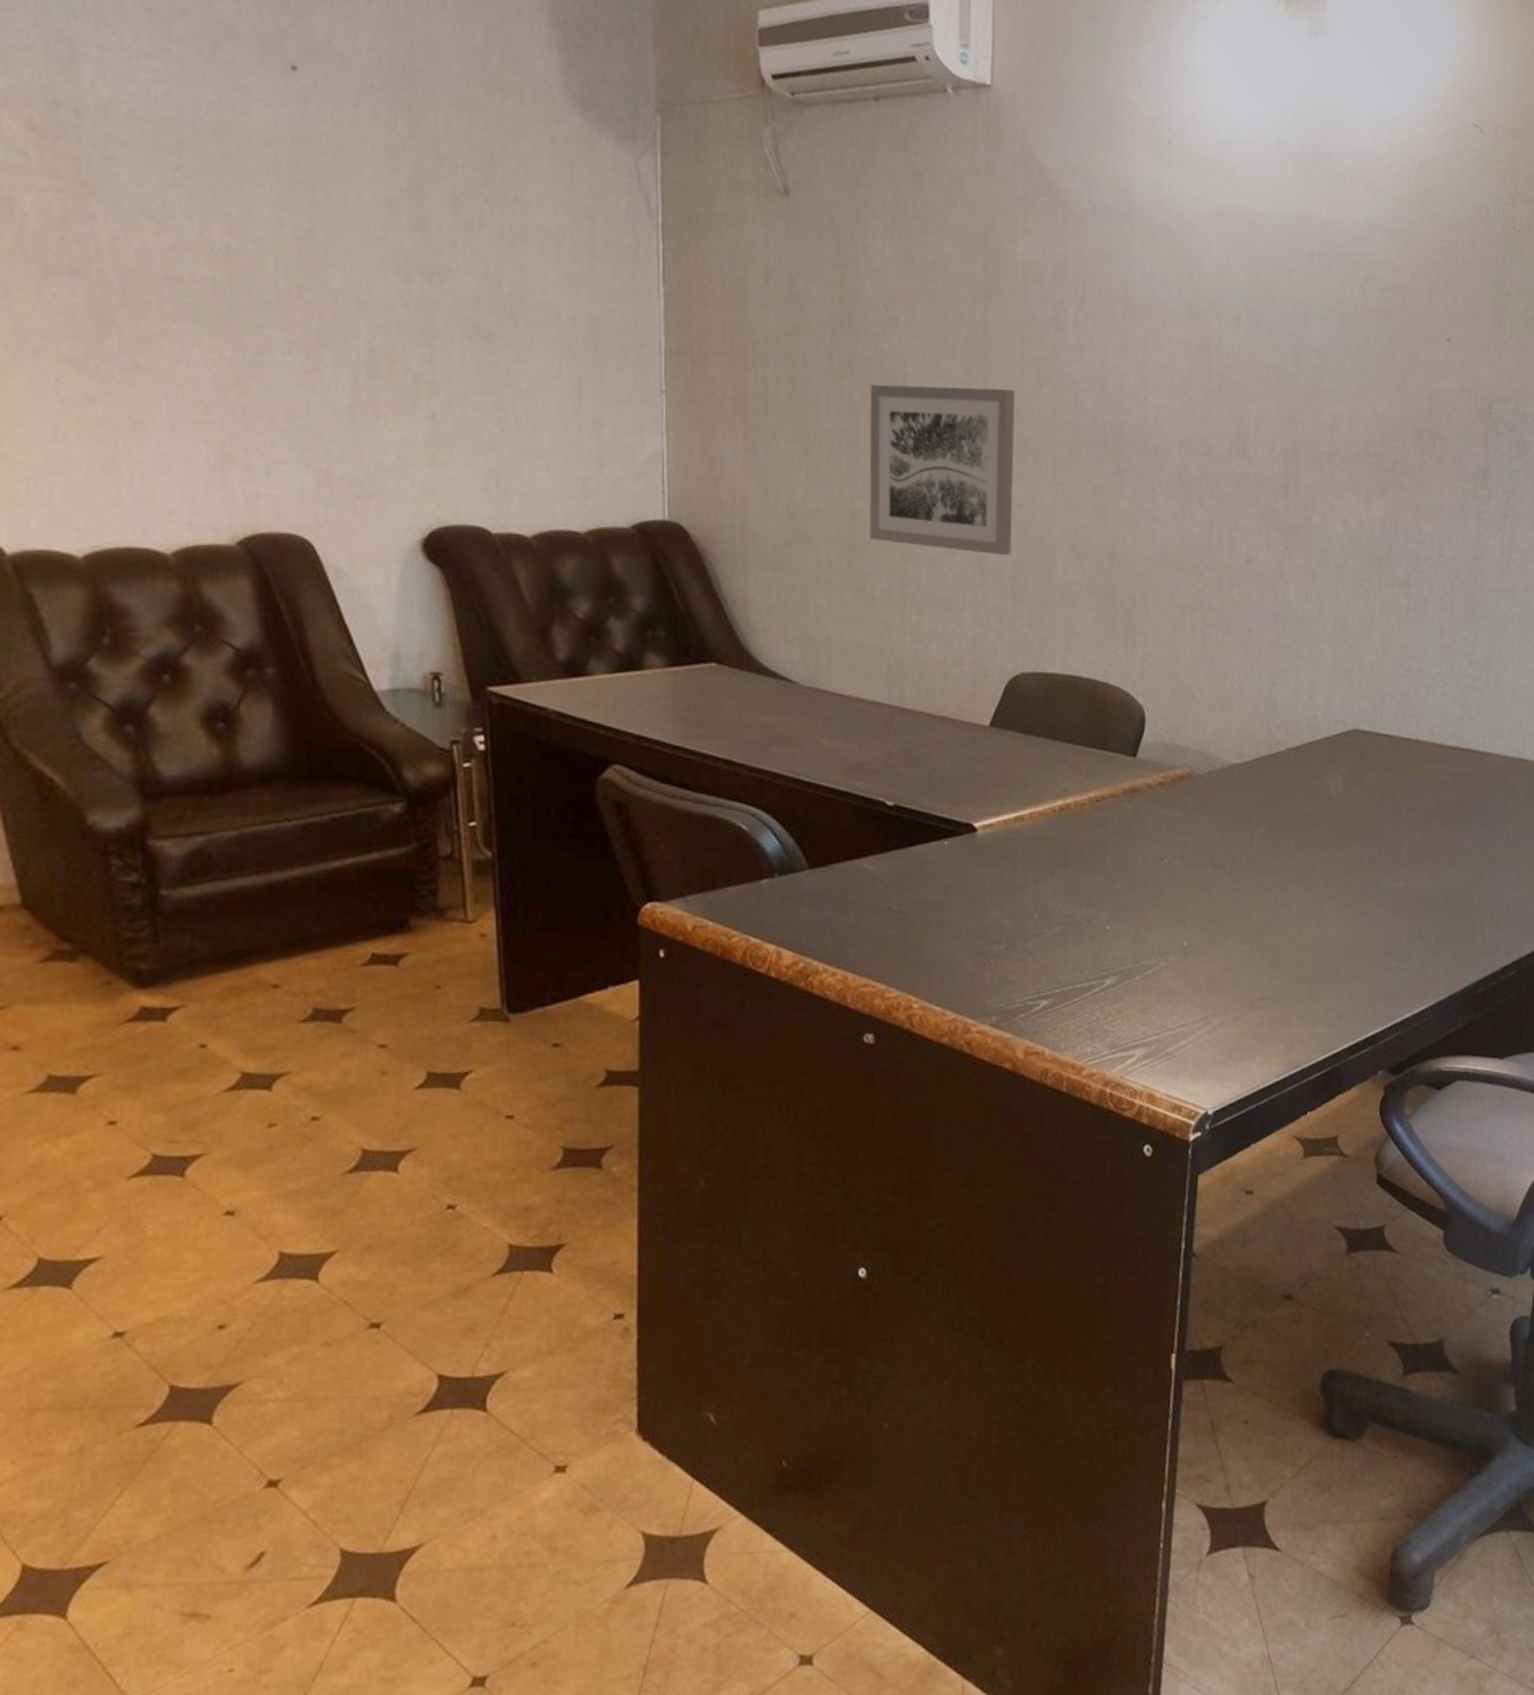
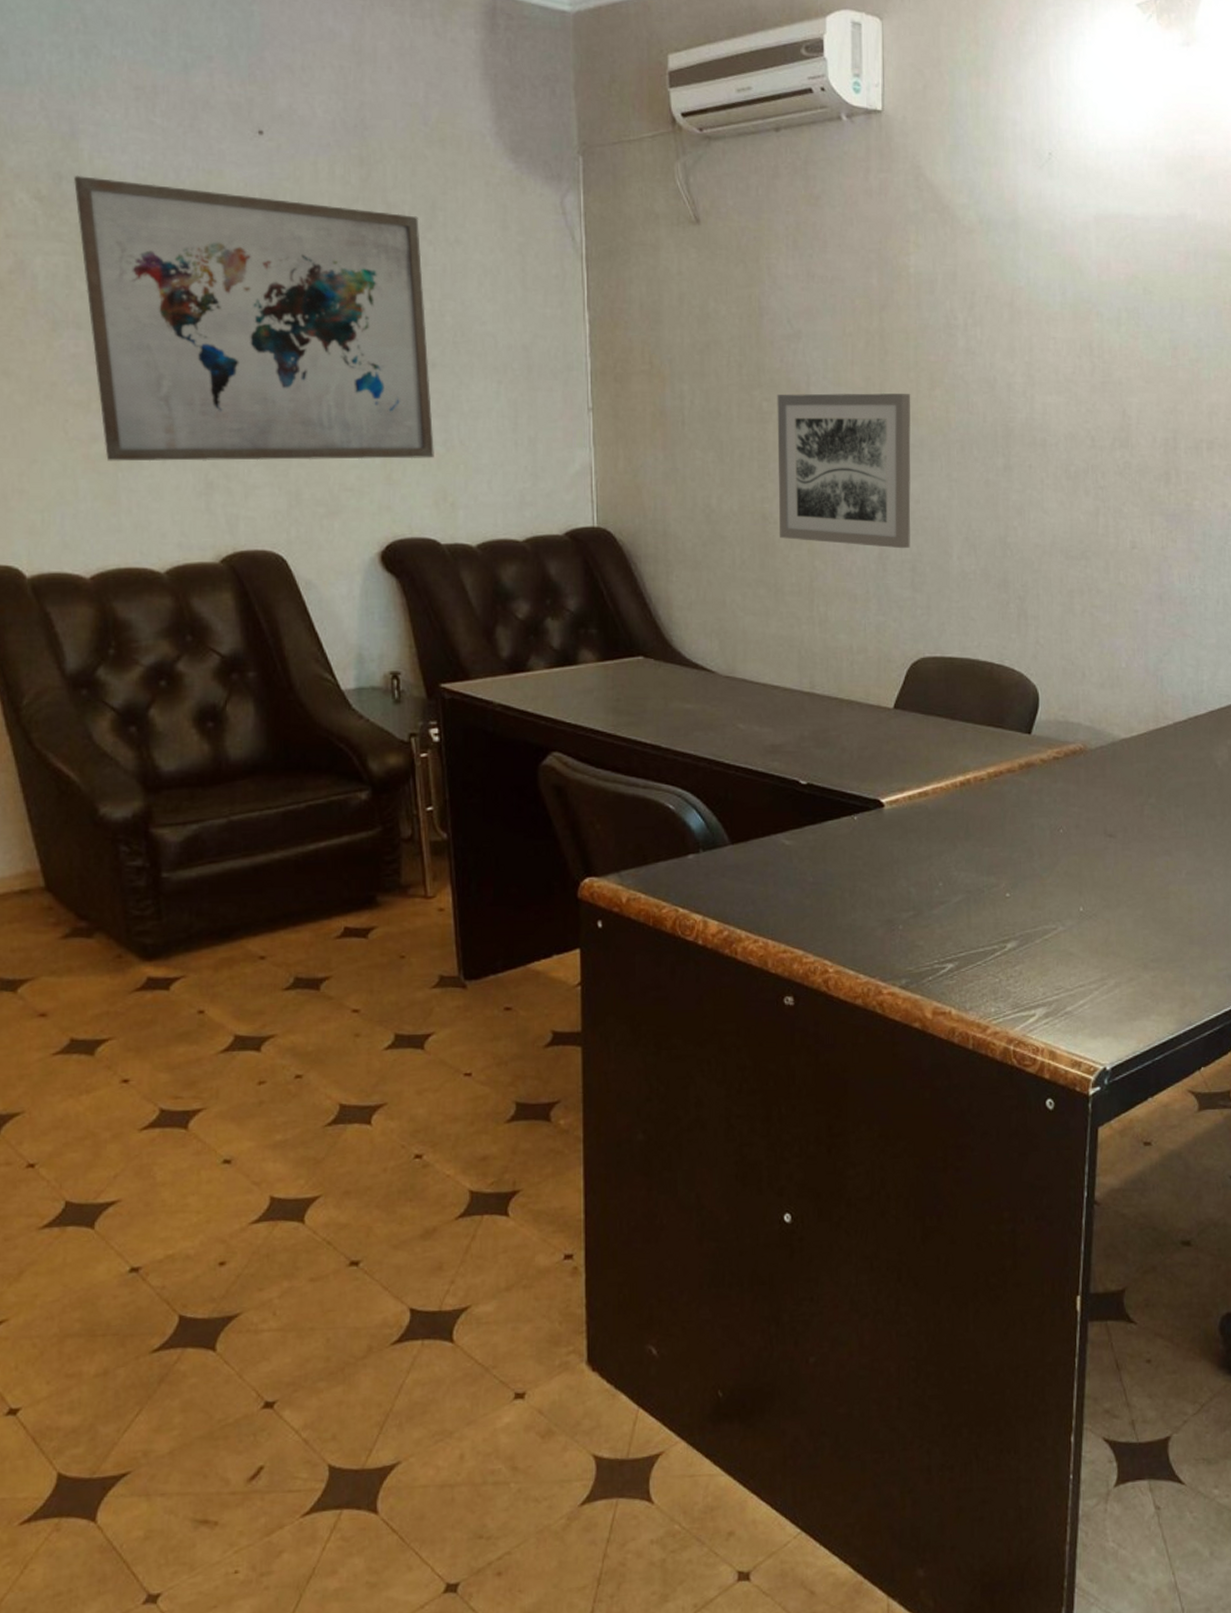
wall art: none [73,103,486,439] -> present [74,175,434,462]

